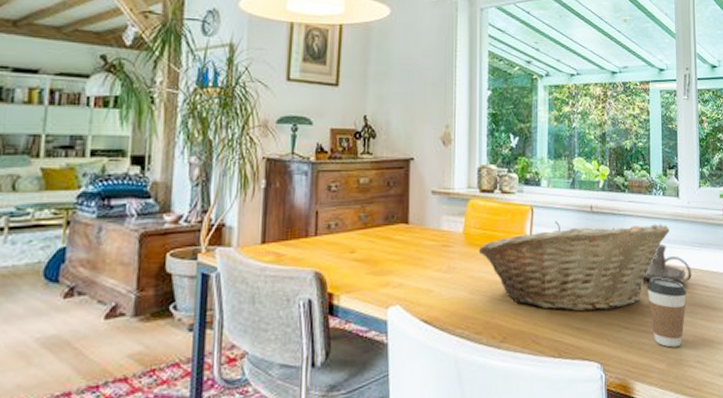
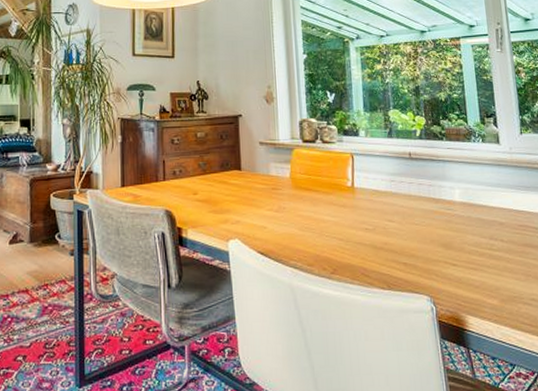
fruit basket: present [478,220,669,312] -> none [305,166,492,249]
candle holder: present [645,243,692,282] -> none [469,187,519,223]
coffee cup: present [646,278,687,348] -> none [472,219,516,285]

